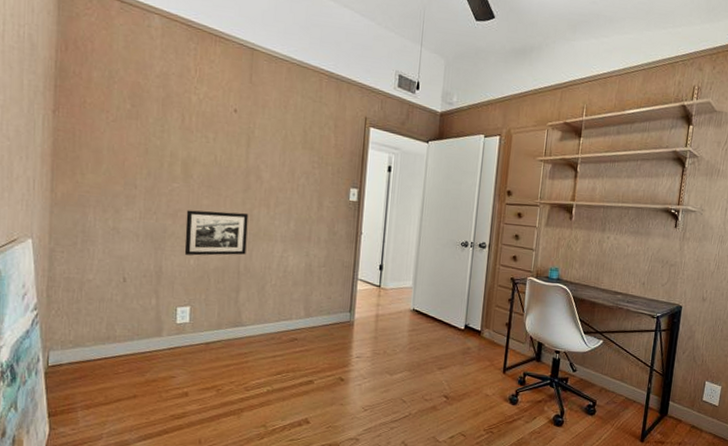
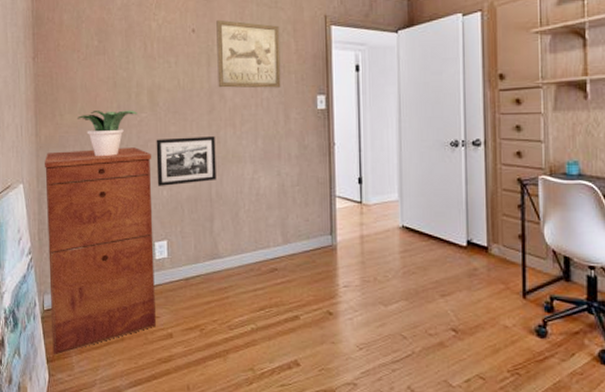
filing cabinet: none [55,210,180,410] -> present [45,147,156,355]
potted plant: none [101,174,169,221] -> present [77,110,137,156]
wall art: none [256,104,322,177] -> present [216,19,281,88]

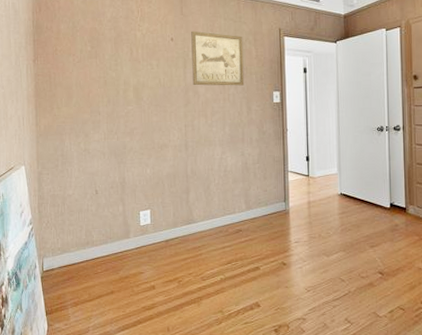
filing cabinet: present [45,147,156,355] -> none [44,134,141,309]
potted plant: present [77,110,137,156] -> none [73,103,125,142]
picture frame: present [156,136,216,186] -> none [140,125,191,166]

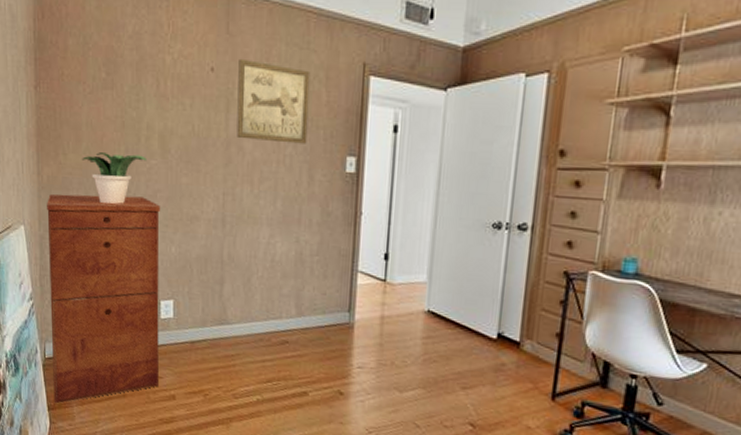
filing cabinet: none [44,134,141,309] -> present [47,194,160,404]
potted plant: none [73,103,125,142] -> present [82,152,147,204]

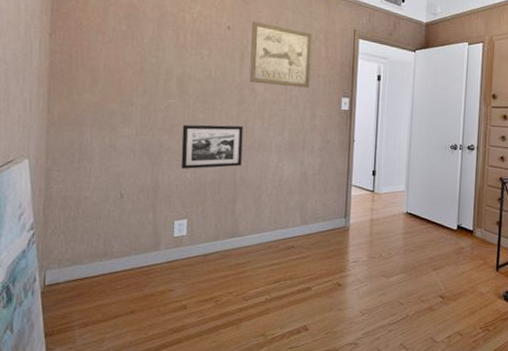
filing cabinet: present [47,194,160,404] -> none [52,129,176,330]
potted plant: present [82,152,147,204] -> none [98,93,164,138]
picture frame: none [165,190,230,243] -> present [180,124,243,169]

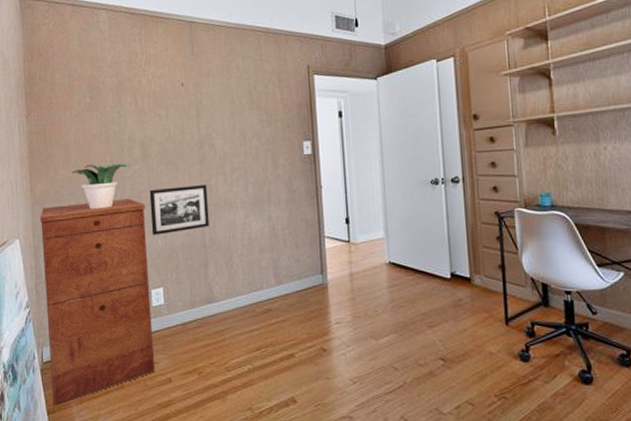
filing cabinet: none [52,129,176,330] -> present [40,199,155,407]
potted plant: none [98,93,164,138] -> present [72,162,130,209]
wall art: present [249,21,312,88] -> none [204,73,269,138]

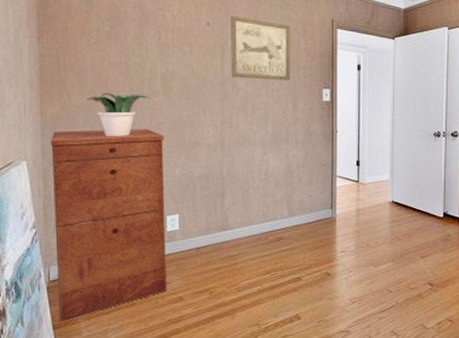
picture frame: present [149,185,209,235] -> none [169,121,228,165]
wall art: none [204,73,269,138] -> present [231,15,291,81]

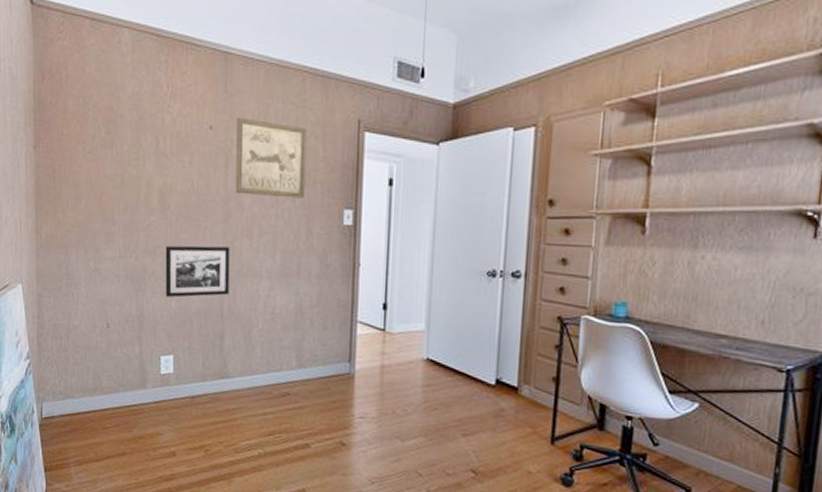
filing cabinet: present [51,129,166,322] -> none [45,251,160,465]
potted plant: present [87,93,150,136] -> none [81,210,146,261]
picture frame: none [169,121,228,165] -> present [165,245,230,298]

